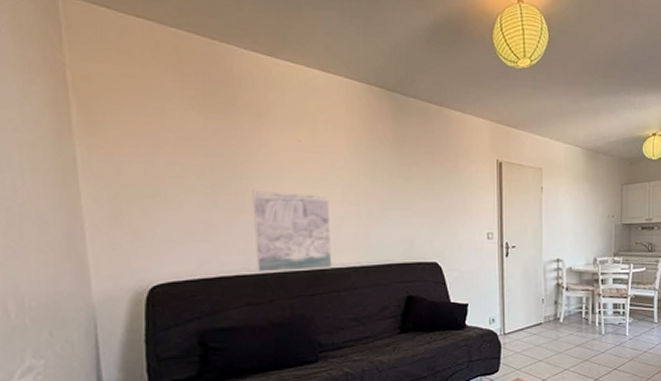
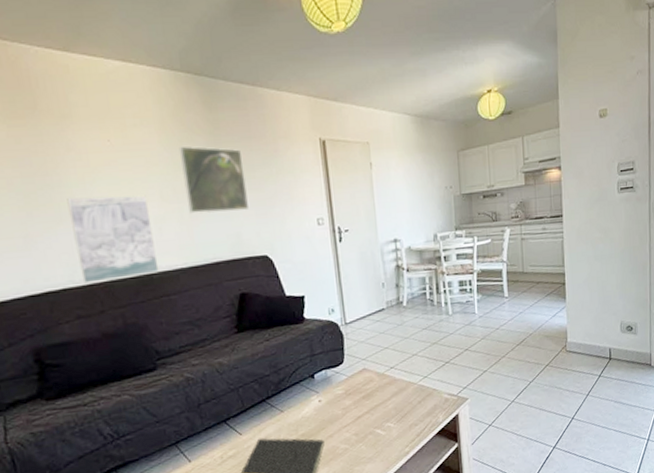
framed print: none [365,153,425,219] -> present [178,146,250,214]

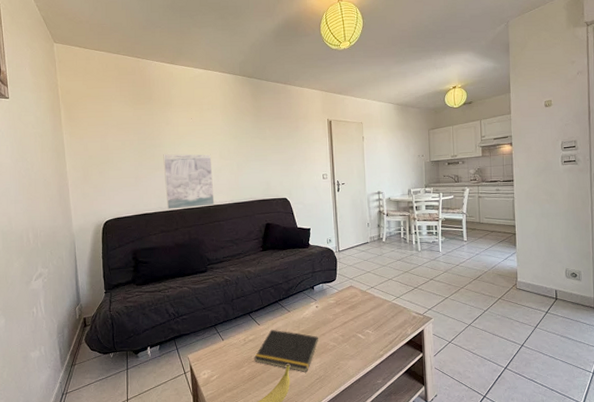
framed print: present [178,146,250,214] -> none [234,123,277,167]

